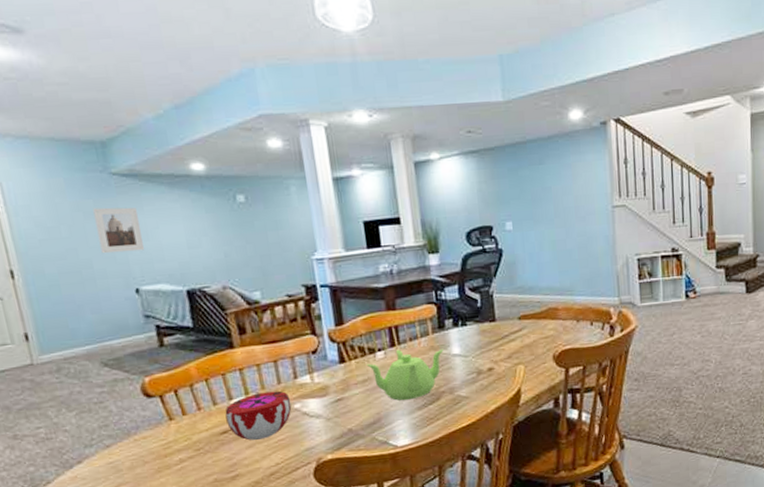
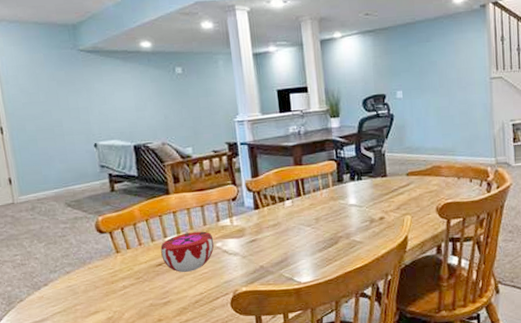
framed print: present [93,207,145,254] -> none [64,77,103,115]
teapot: present [366,348,444,401] -> none [276,199,342,244]

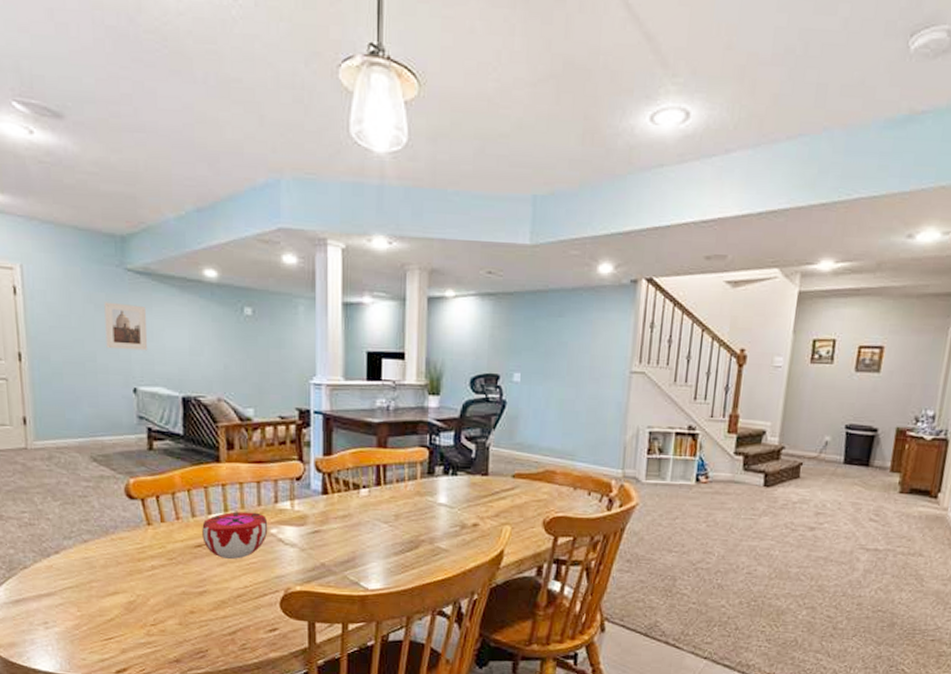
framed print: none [64,77,103,115] -> present [104,302,148,351]

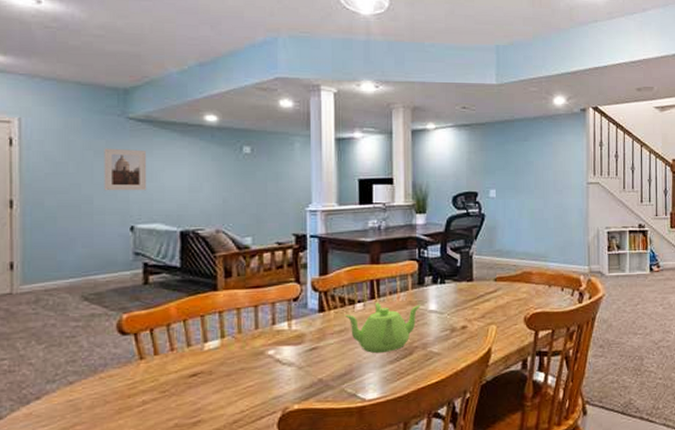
decorative bowl: present [202,511,268,559] -> none [198,336,265,385]
teapot: none [348,489,430,544] -> present [344,302,421,354]

